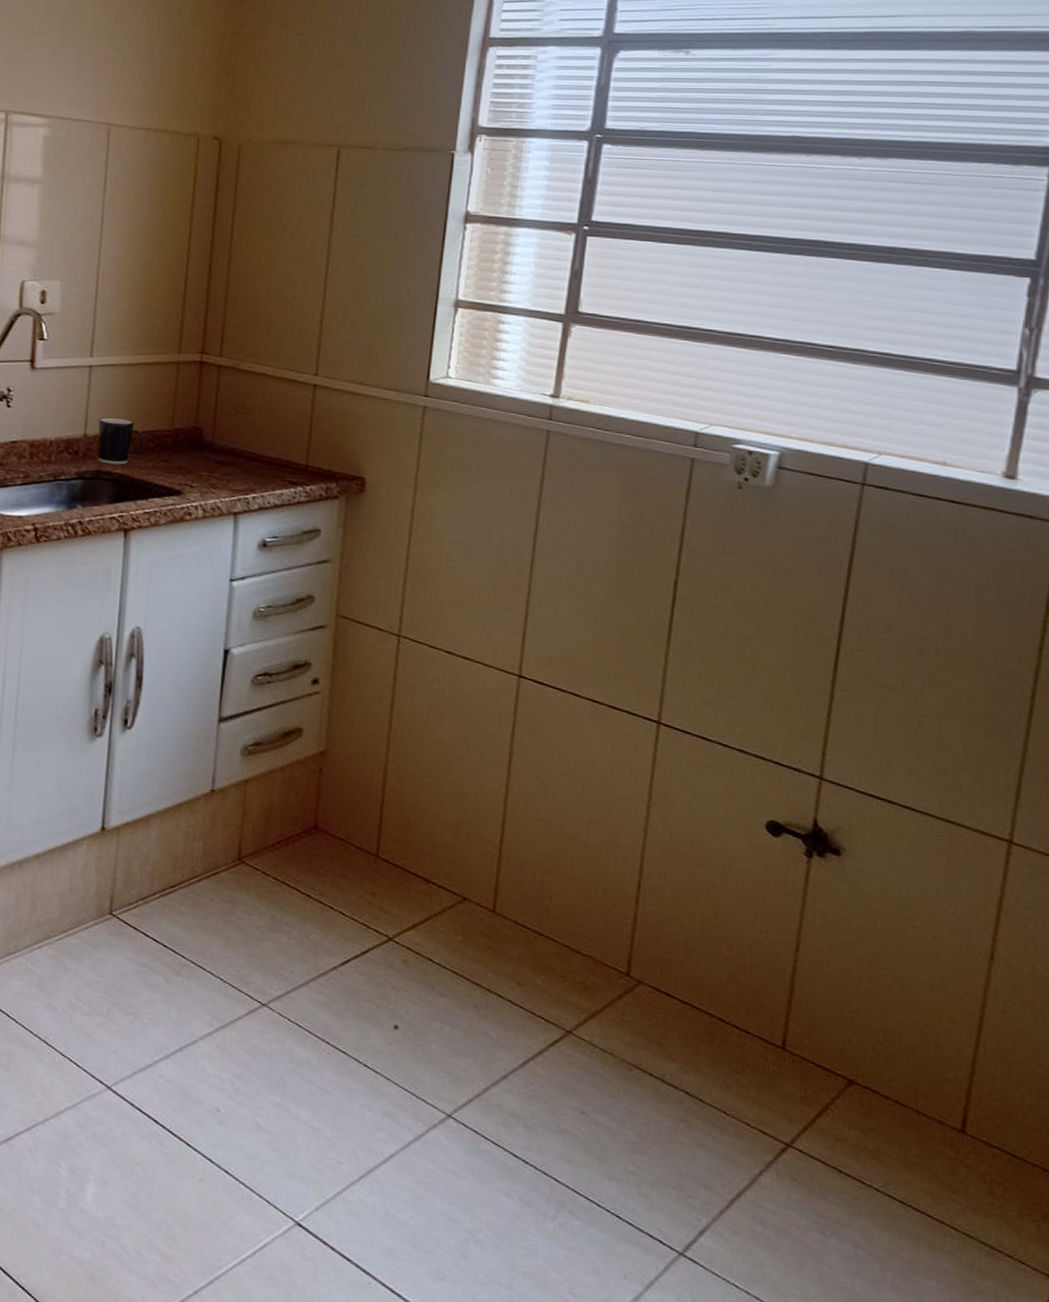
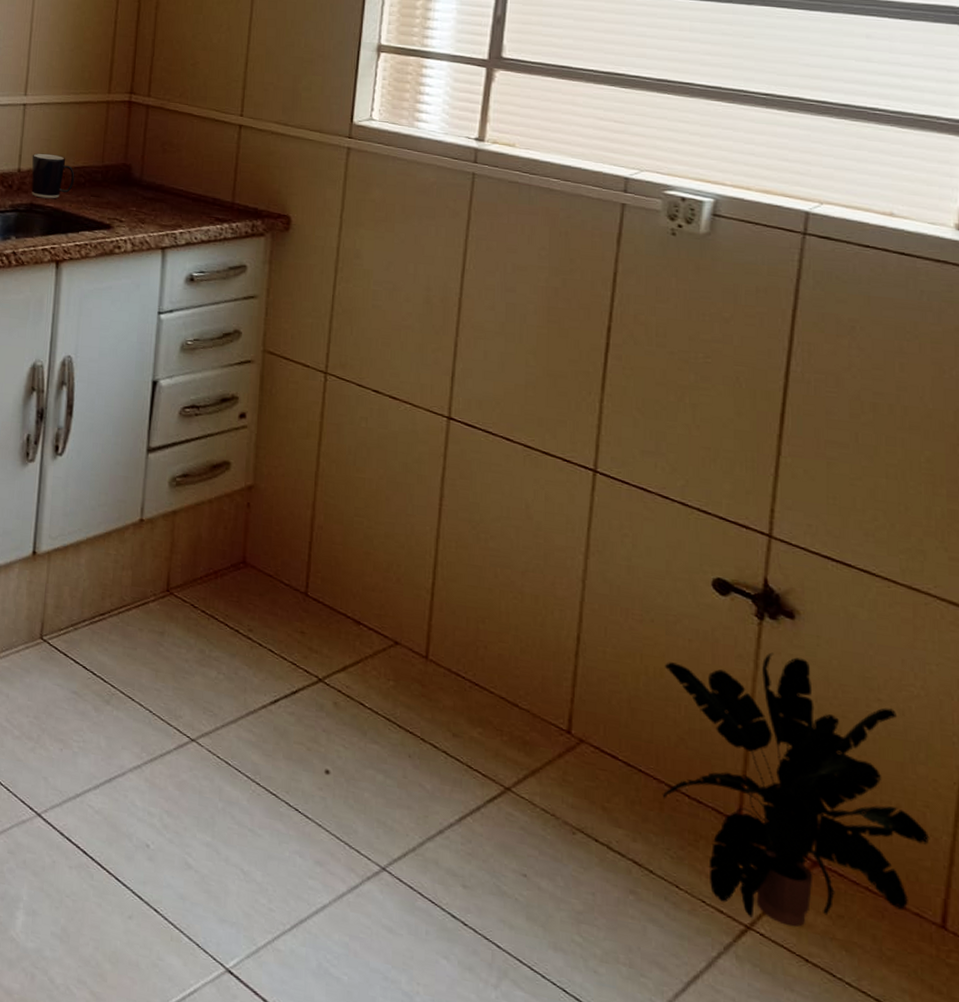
potted plant: none [714,888,955,1142] -> present [663,652,930,927]

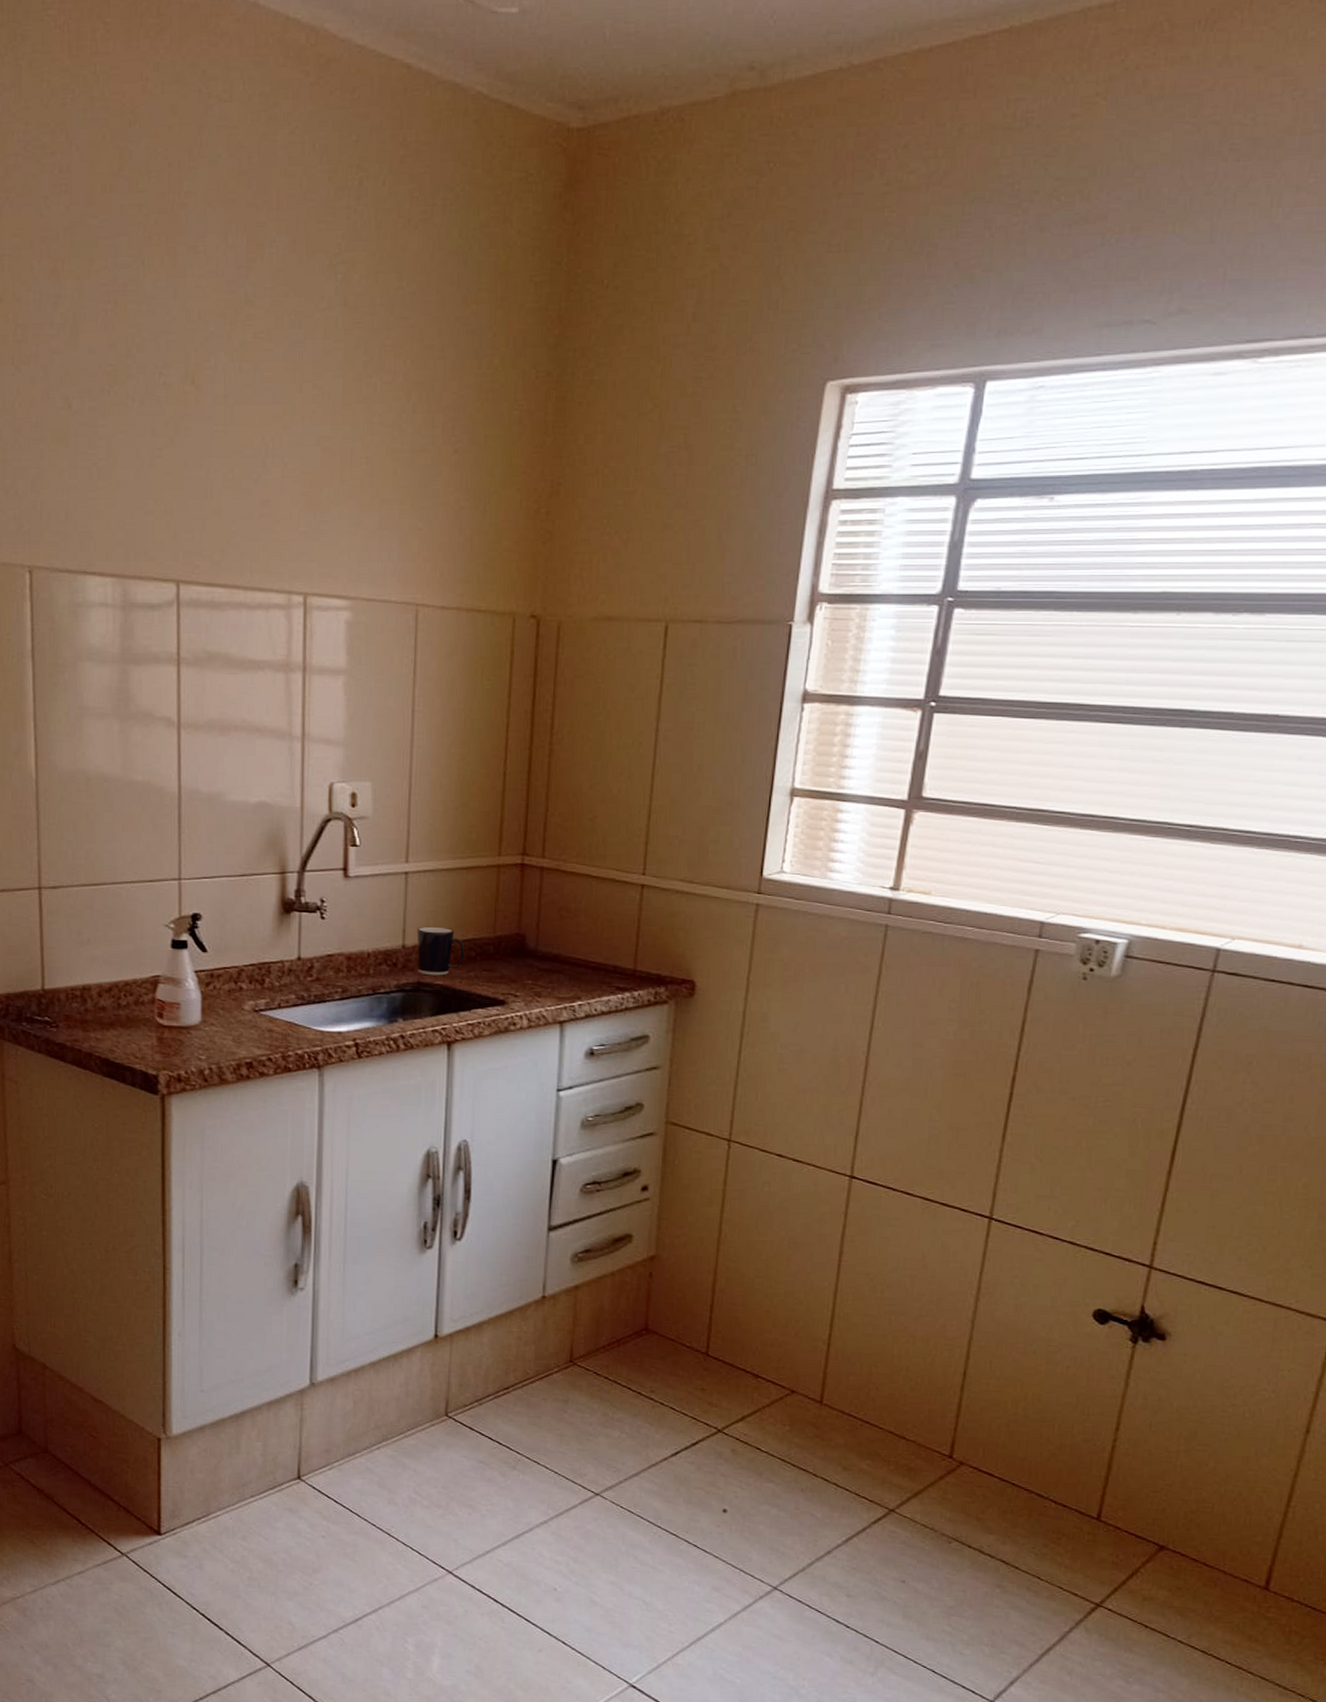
potted plant: present [663,652,930,927] -> none [1032,1371,1264,1601]

